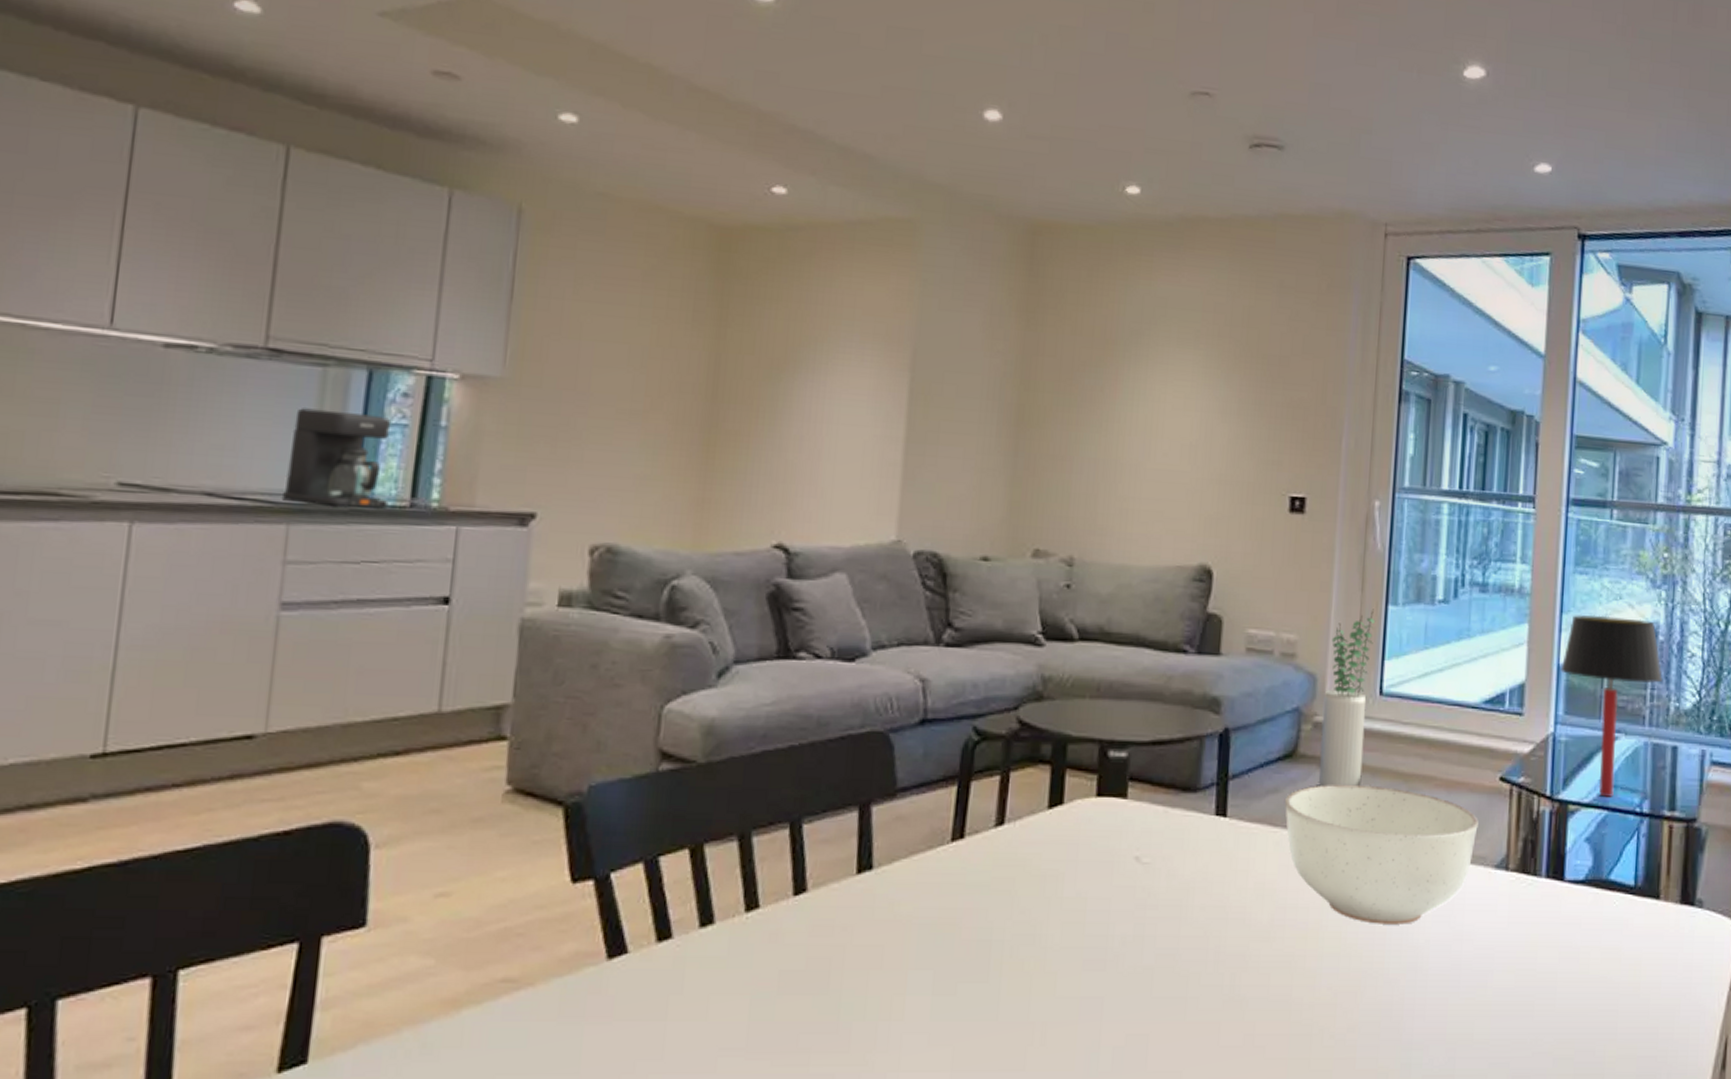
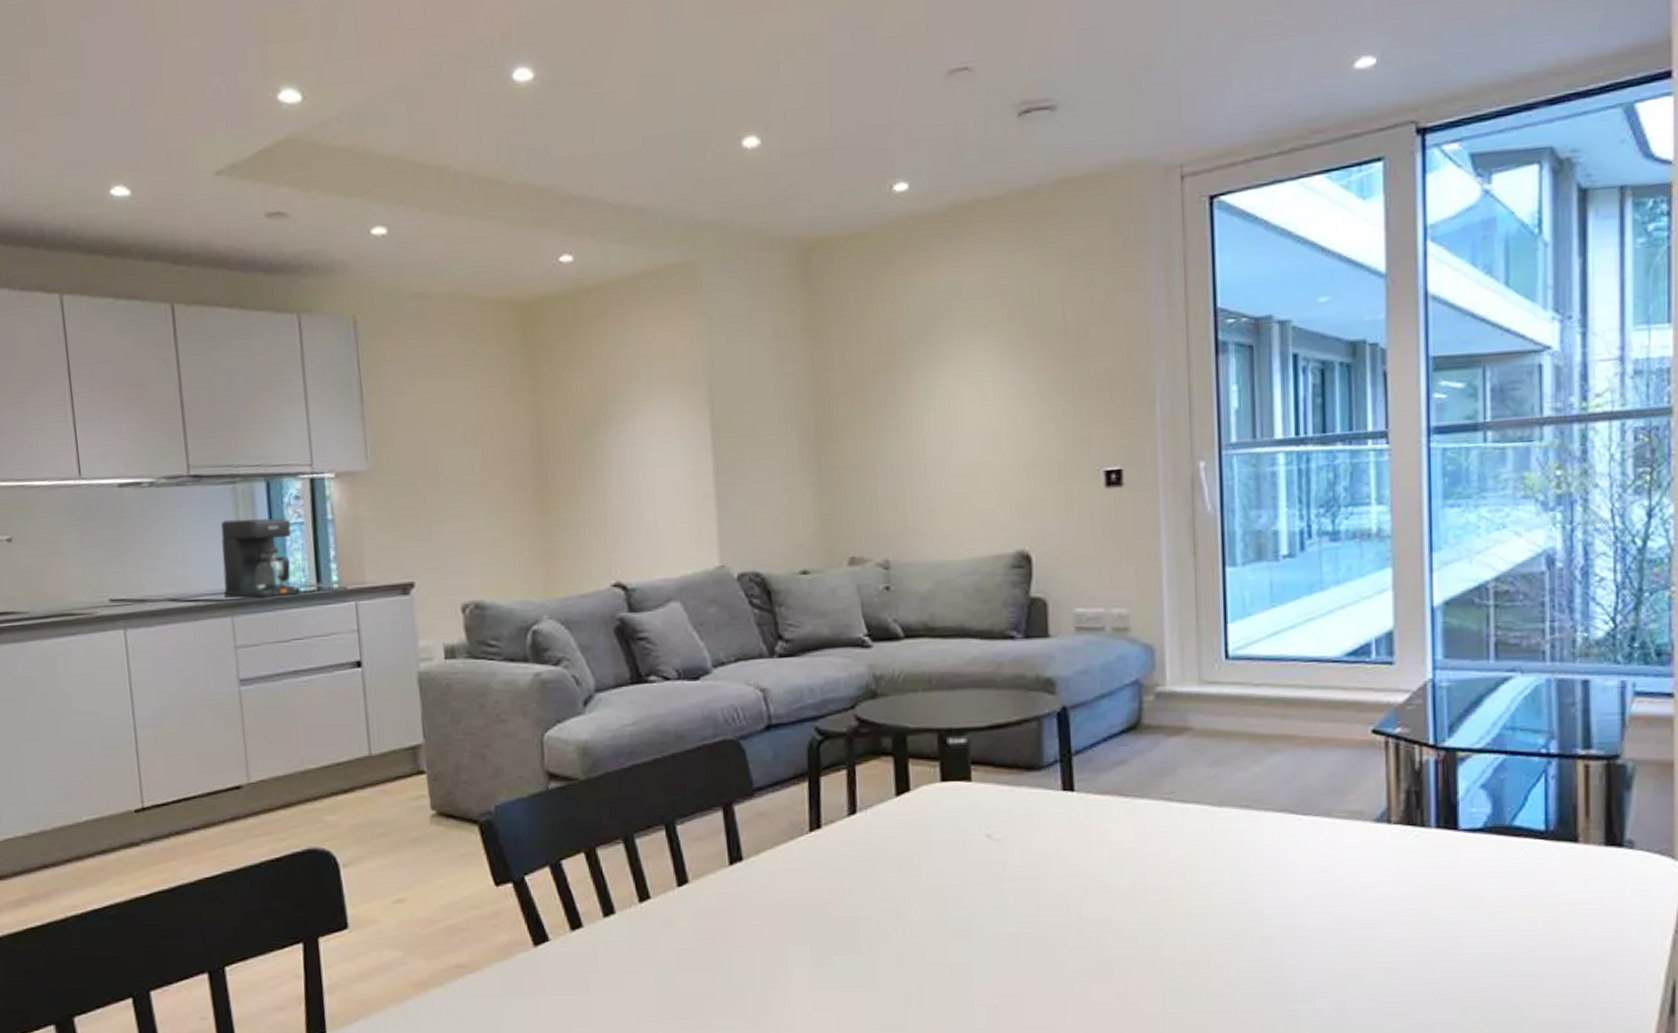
bowl: present [1284,785,1478,925] -> none [1132,750,1351,884]
vase: present [1318,609,1376,788] -> none [1164,573,1214,756]
table lamp: present [1560,614,1662,797] -> none [1435,547,1564,740]

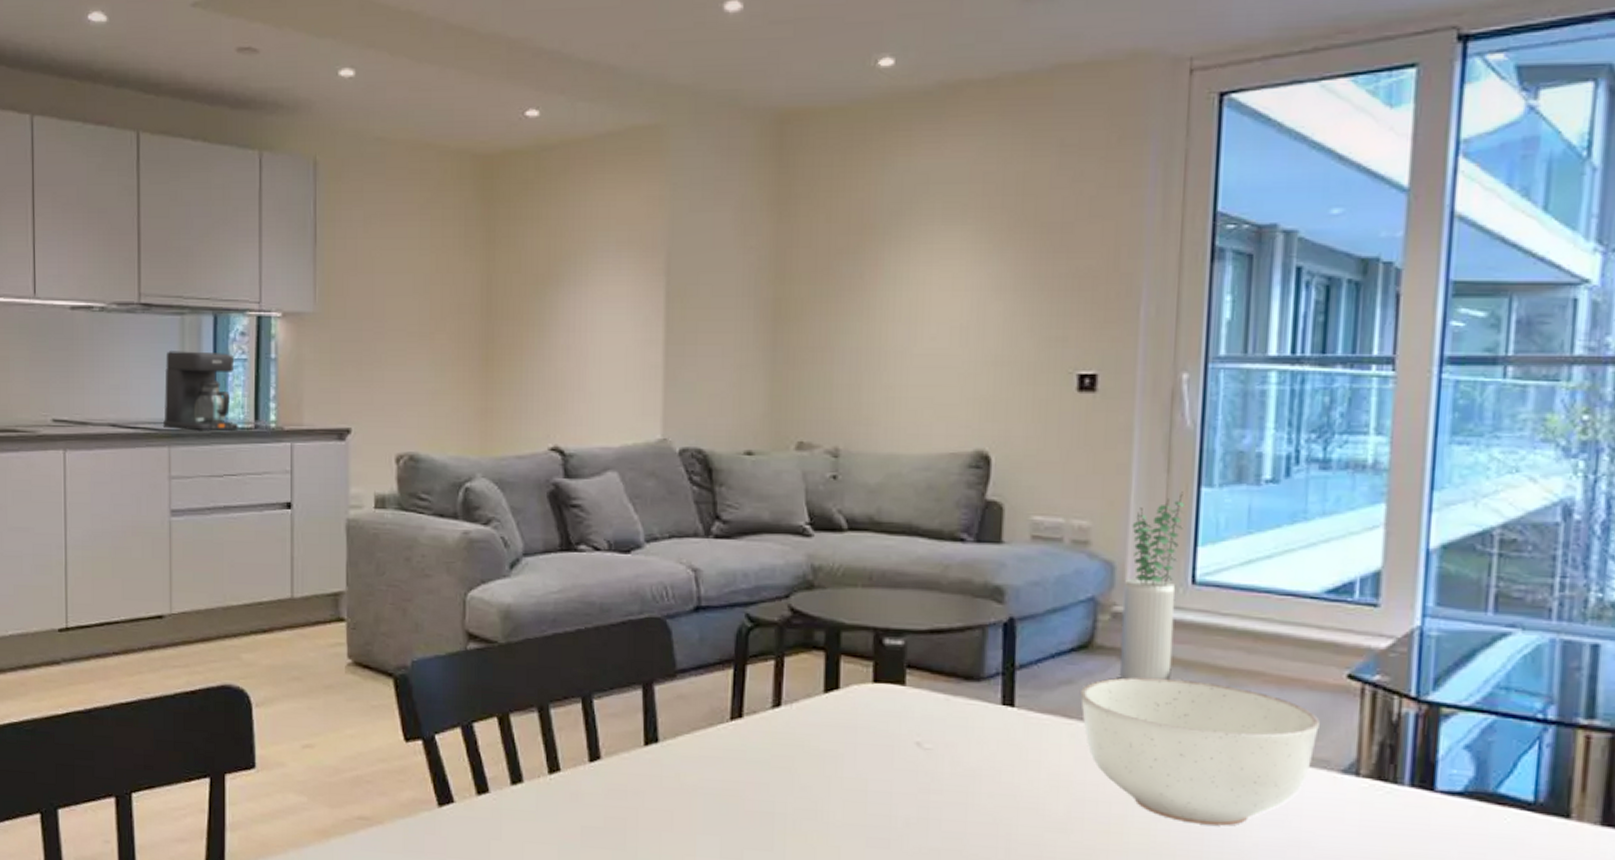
bowl: none [1132,750,1351,884] -> present [1079,677,1320,826]
vase: none [1164,573,1214,756] -> present [1119,491,1186,681]

